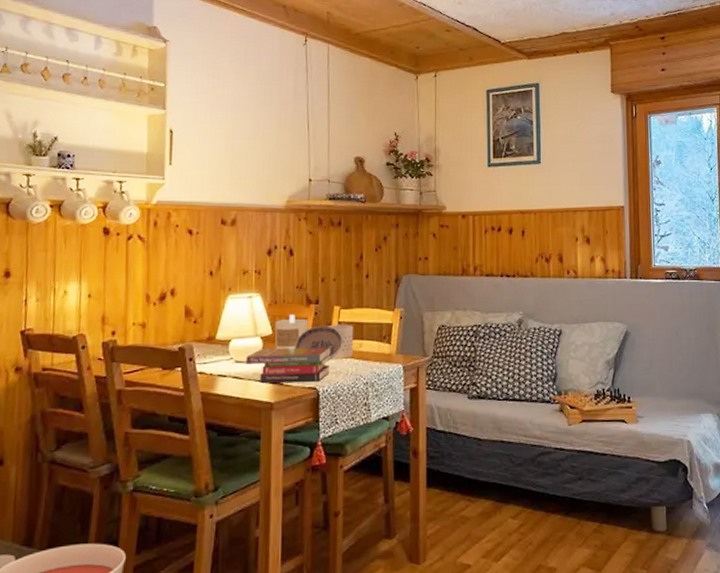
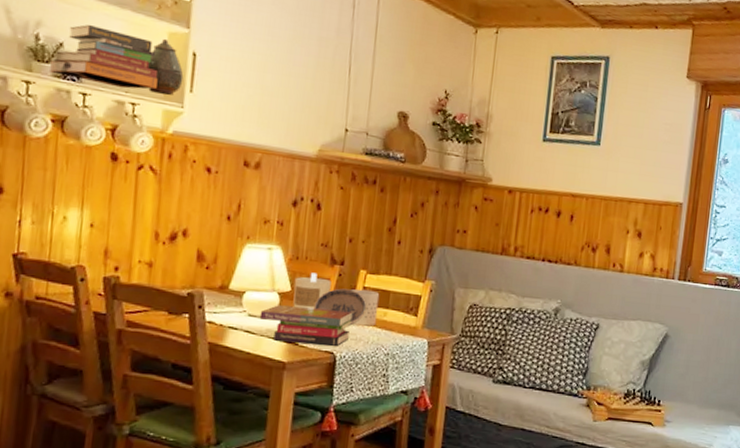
books: none [46,117,141,169] -> present [49,24,159,90]
decorative jar: none [131,121,163,171] -> present [148,38,184,96]

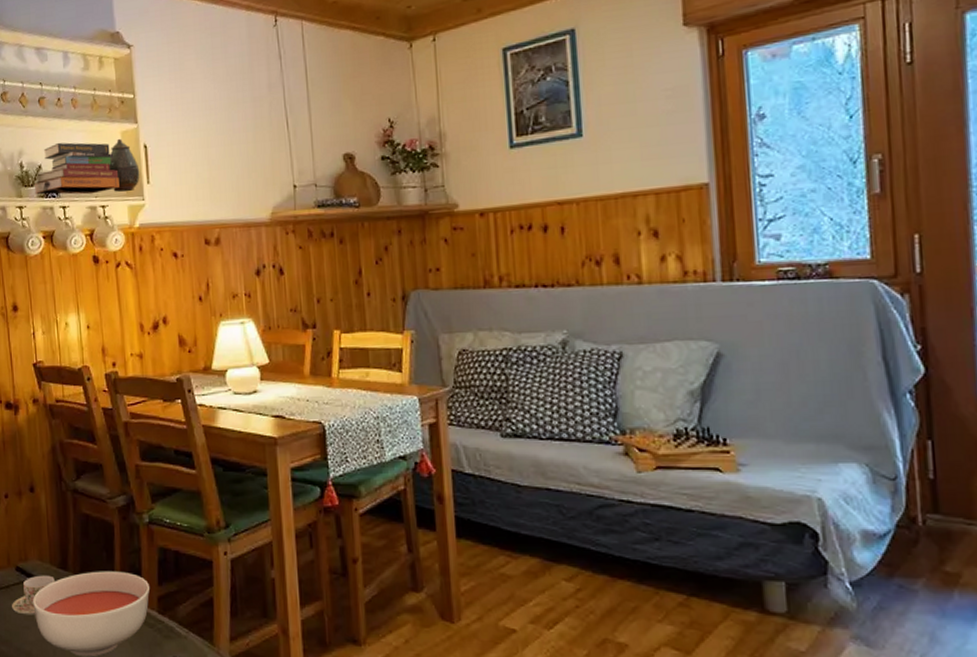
books: present [259,305,353,346] -> none [244,376,336,416]
candle: present [293,272,332,310] -> none [270,341,308,380]
bowl: present [313,288,366,327] -> none [294,352,346,393]
mug: present [351,289,380,327] -> none [328,350,360,392]

